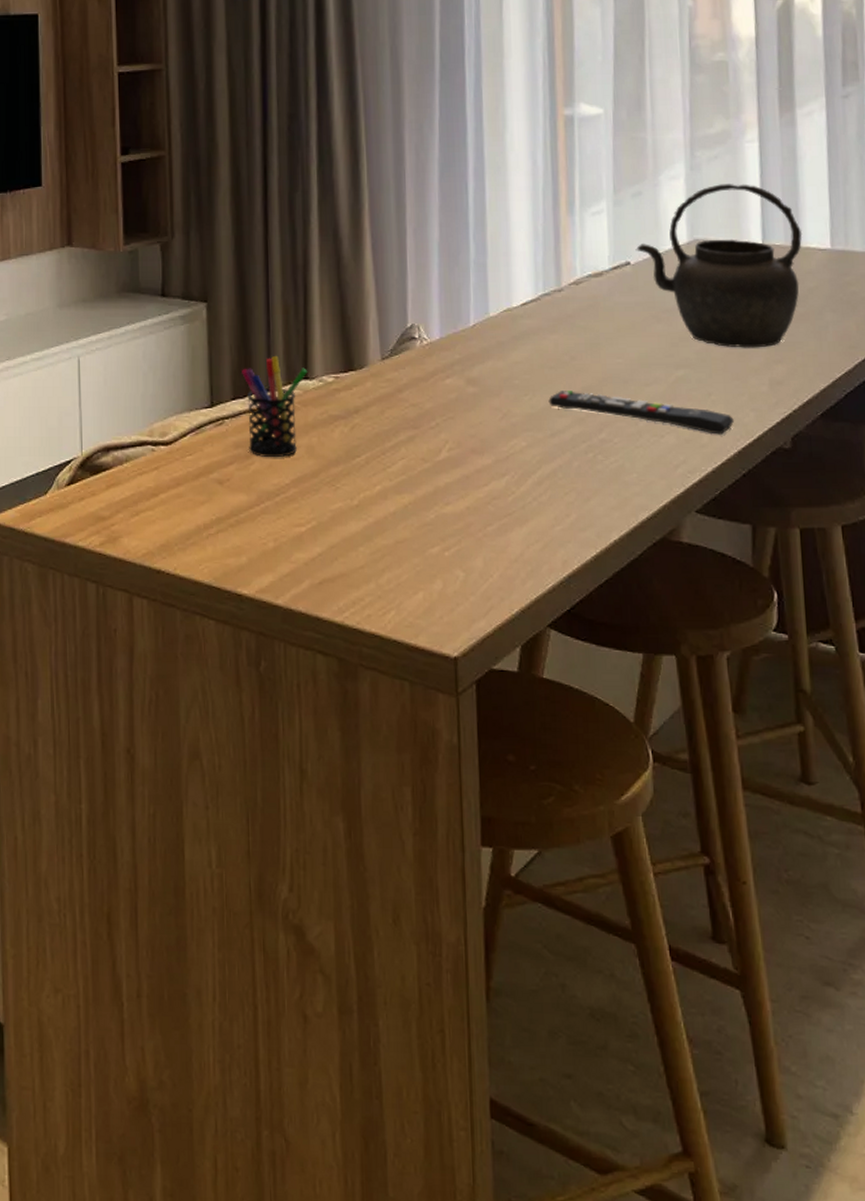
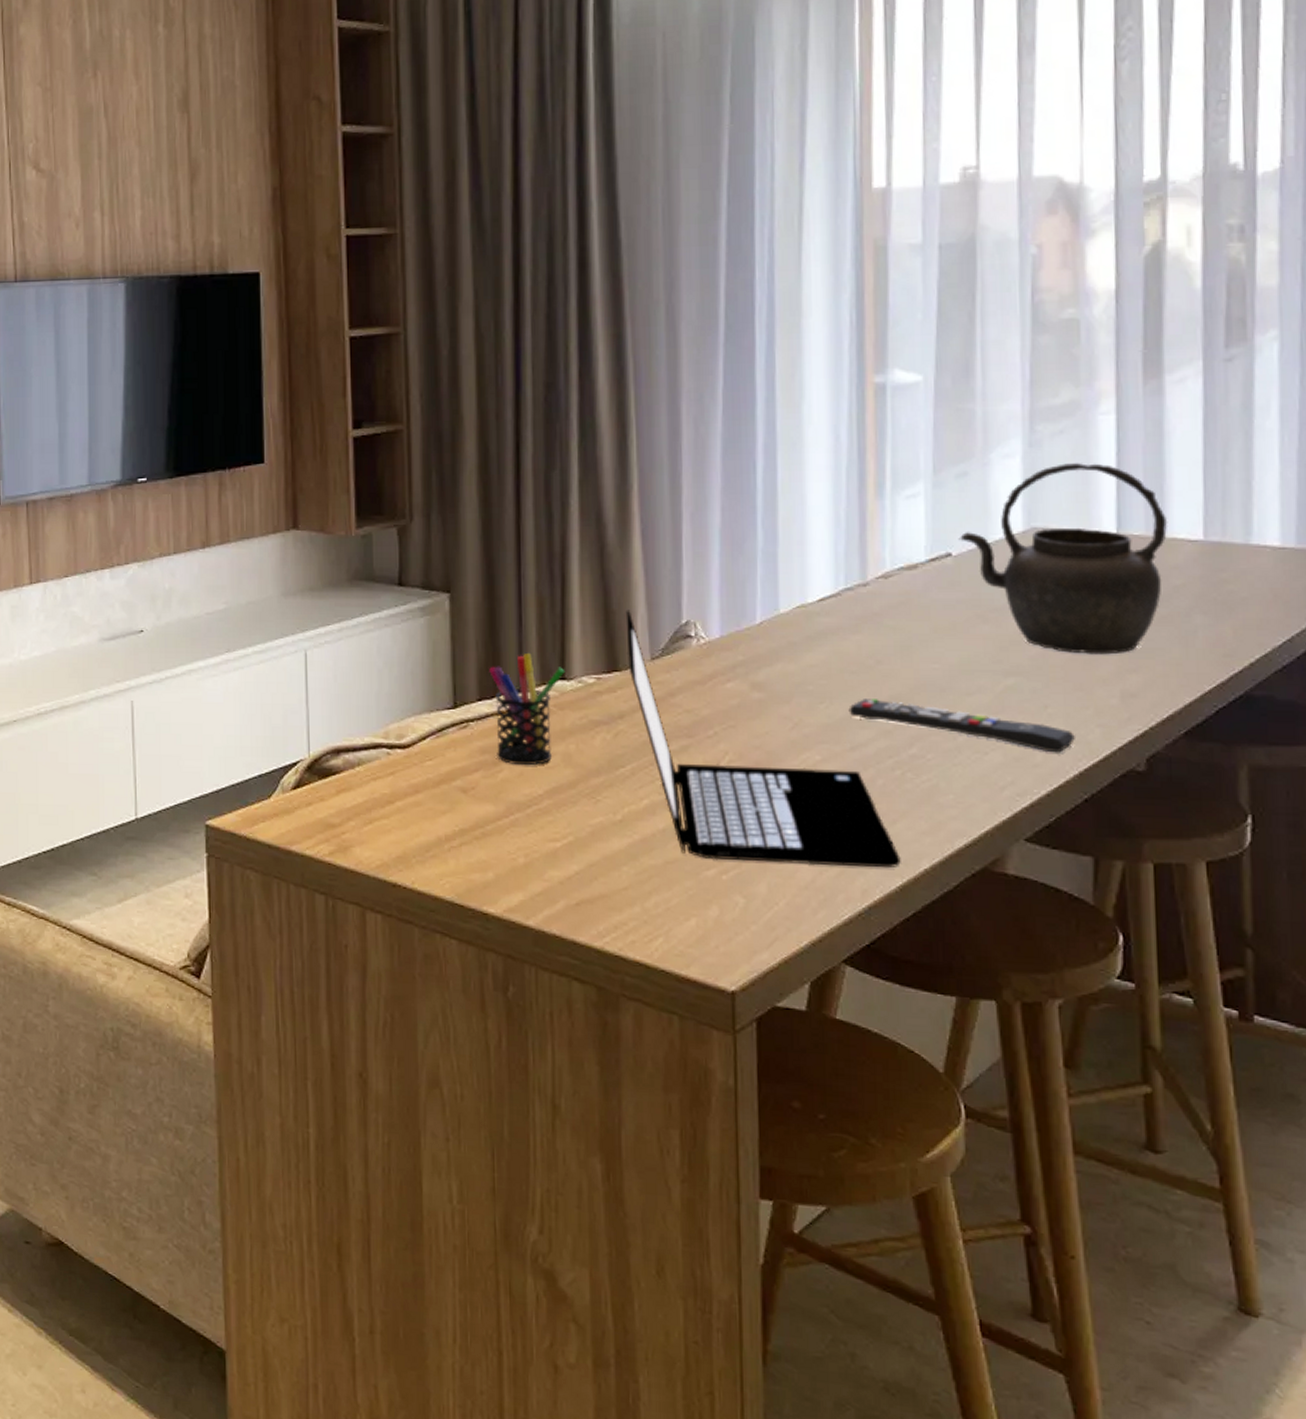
laptop computer: none [359,315,595,541] -> present [625,610,901,869]

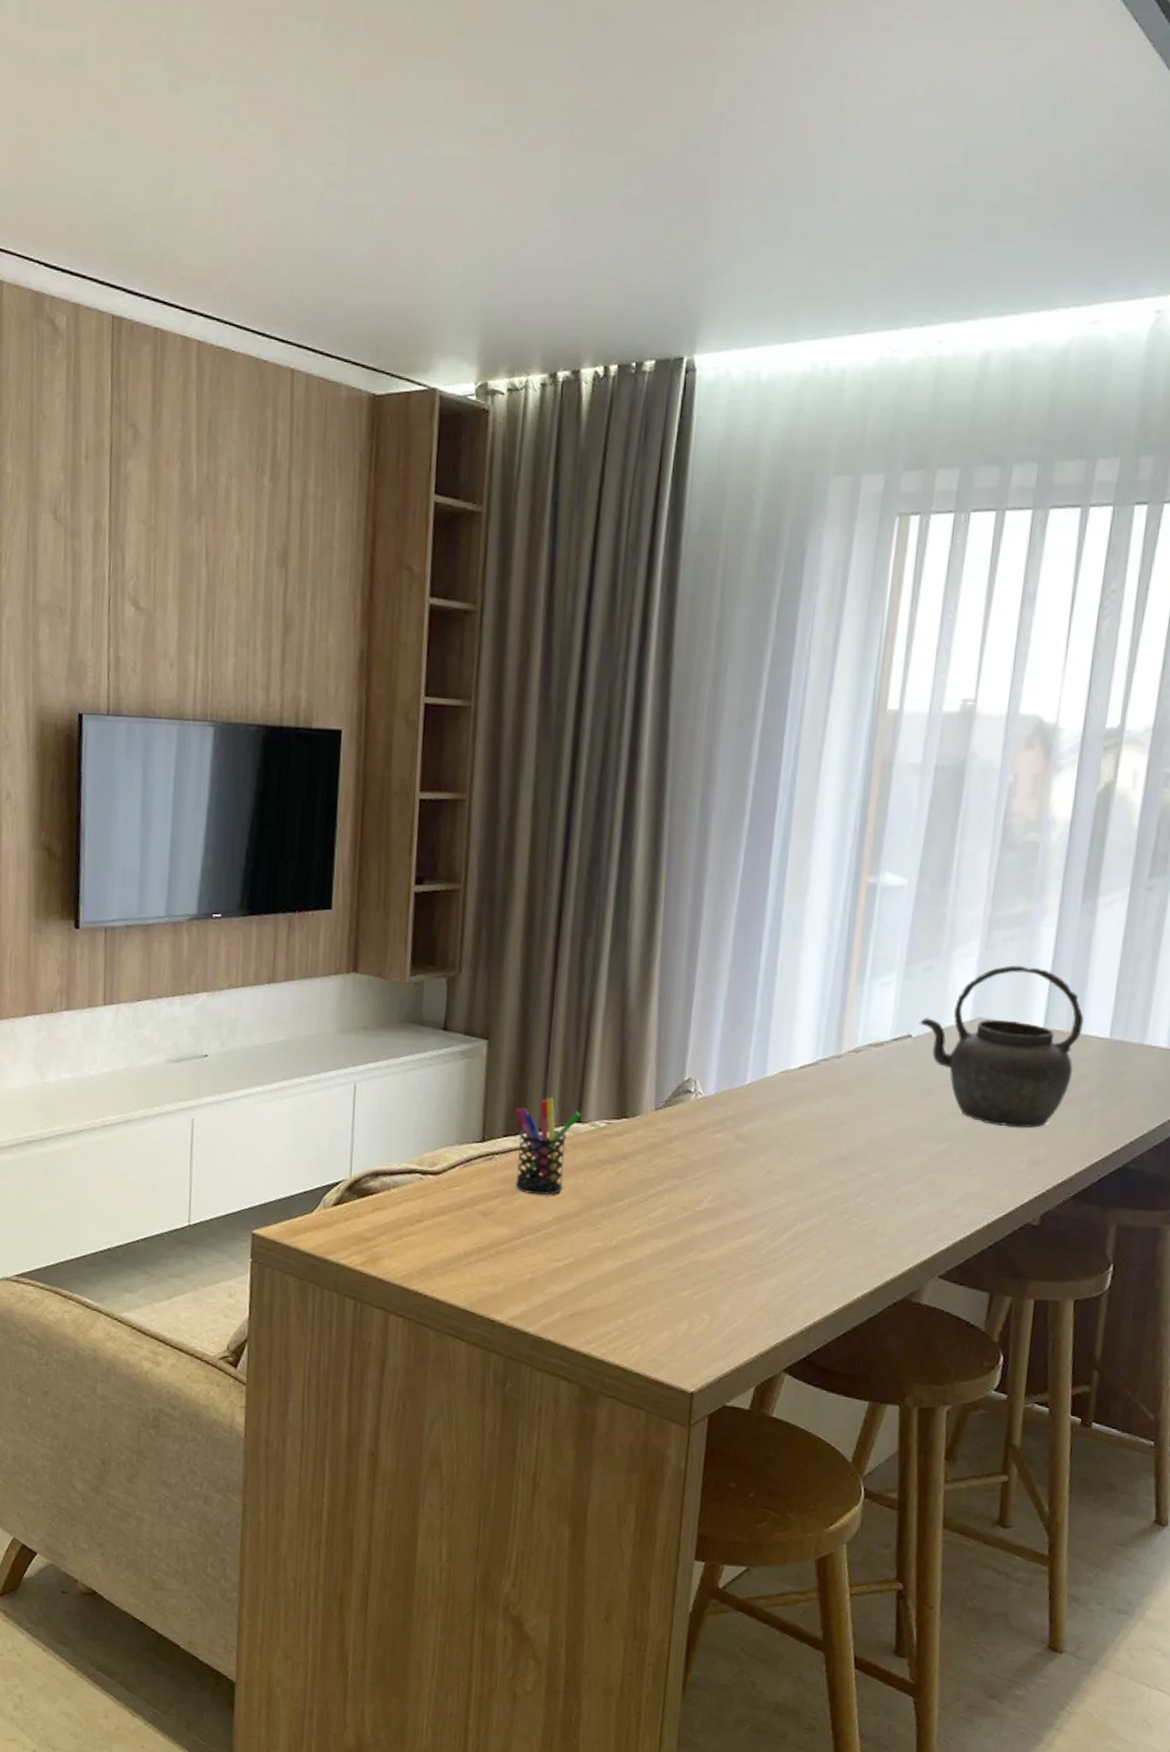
laptop computer: present [625,610,901,869] -> none [635,1065,840,1296]
remote control: present [848,699,1075,753] -> none [813,1153,989,1207]

